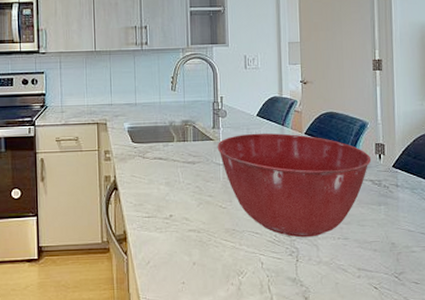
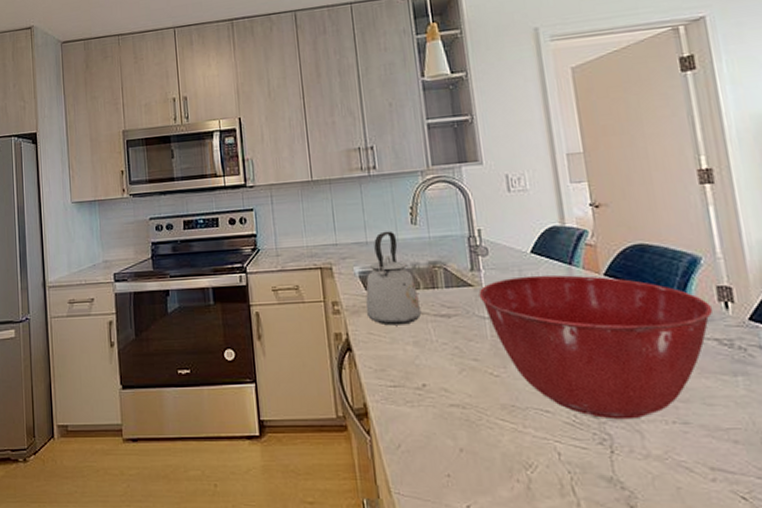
kettle: none [131,95,174,170] -> present [365,231,422,326]

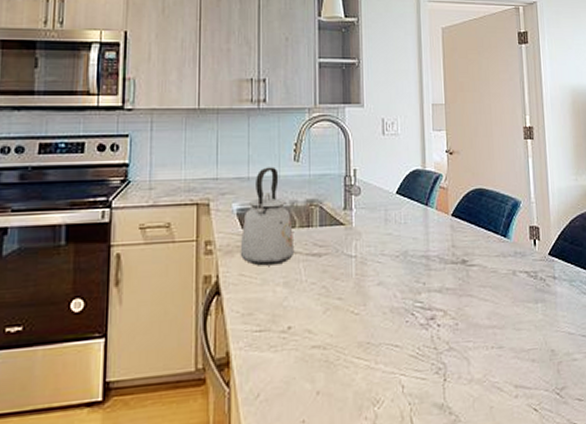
mixing bowl: present [478,275,714,420] -> none [349,214,526,349]

